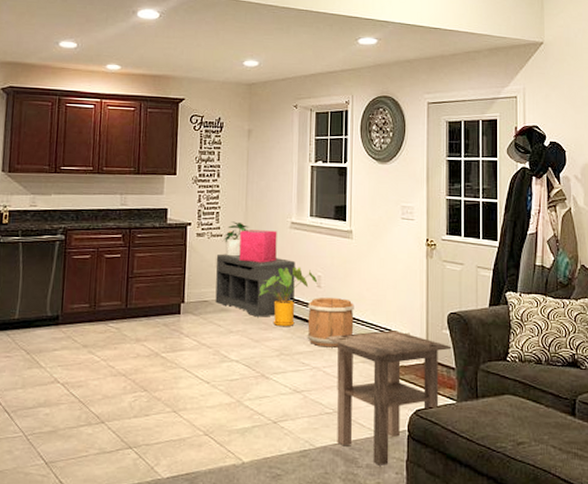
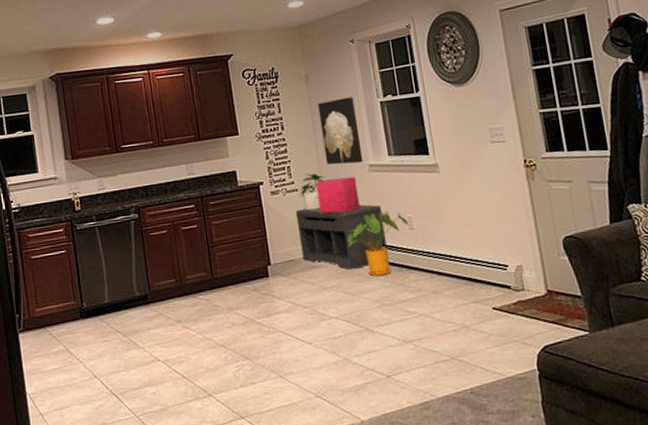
wall art: none [253,156,288,219] -> present [318,97,363,165]
bucket: present [307,298,354,348] -> none [403,237,458,292]
side table: present [325,330,452,466] -> none [428,264,574,410]

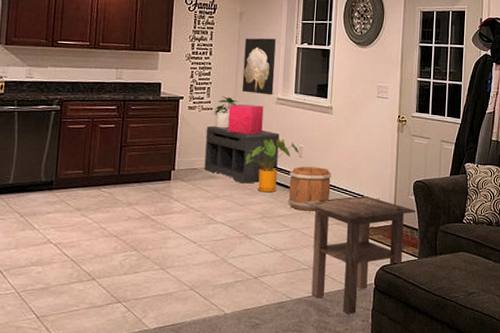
bucket: none [403,237,458,292] -> present [288,166,332,211]
side table: none [428,264,574,410] -> present [304,196,416,314]

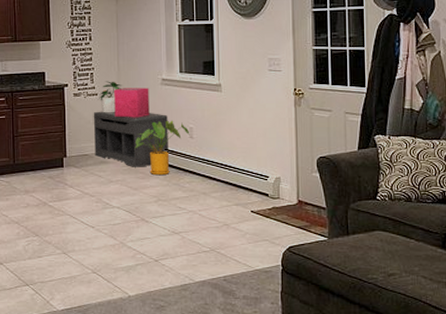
wall art: present [241,38,276,95] -> none [124,18,157,77]
bucket: present [288,166,332,211] -> none [182,147,226,193]
side table: present [304,196,416,314] -> none [199,175,322,297]

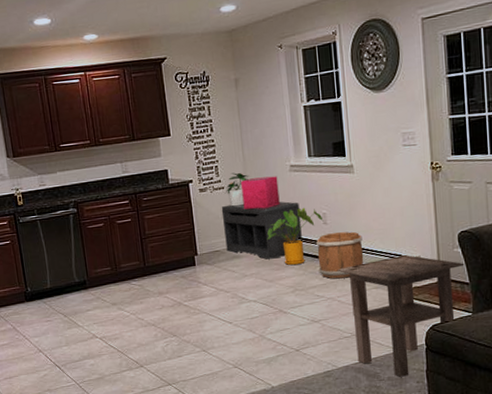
bucket: none [182,147,226,193] -> present [316,231,364,279]
side table: none [199,175,322,297] -> present [337,255,465,377]

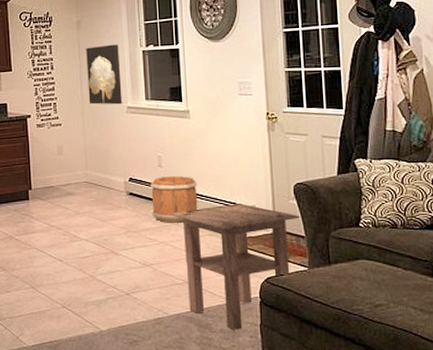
bench: present [221,201,302,259] -> none [57,141,136,198]
potted plant: present [224,172,250,207] -> none [61,110,87,144]
storage bin: present [241,176,280,209] -> none [78,116,116,148]
wall art: none [246,101,285,165] -> present [86,44,123,105]
house plant: present [267,207,324,266] -> none [102,149,159,207]

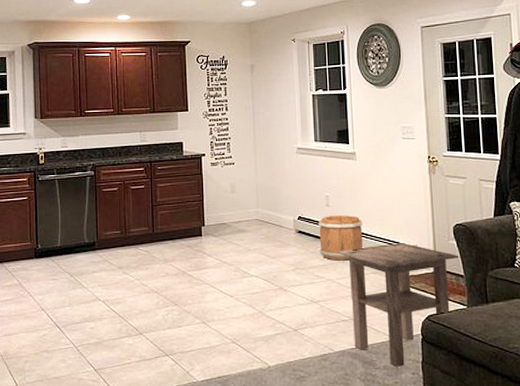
wall art: present [86,44,123,105] -> none [259,88,293,146]

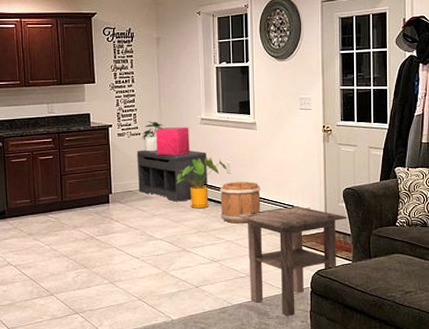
bench: none [230,180,305,236] -> present [136,150,207,202]
potted plant: none [234,150,259,182] -> present [140,121,164,152]
storage bin: none [251,156,286,187] -> present [156,127,190,156]
house plant: none [272,188,326,244] -> present [177,157,228,209]

